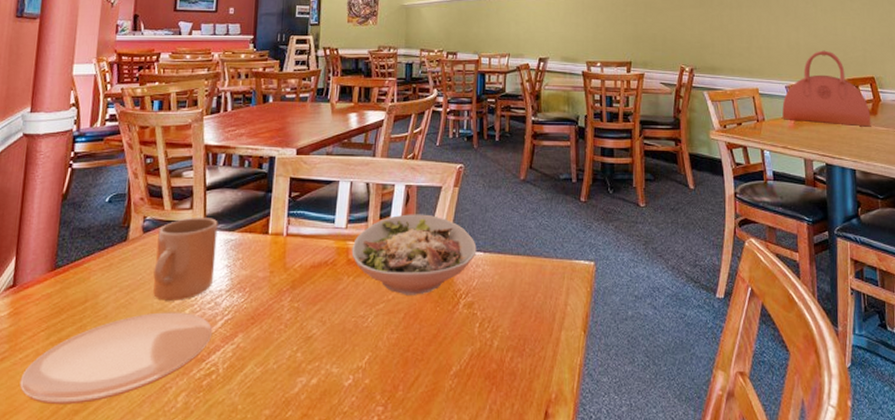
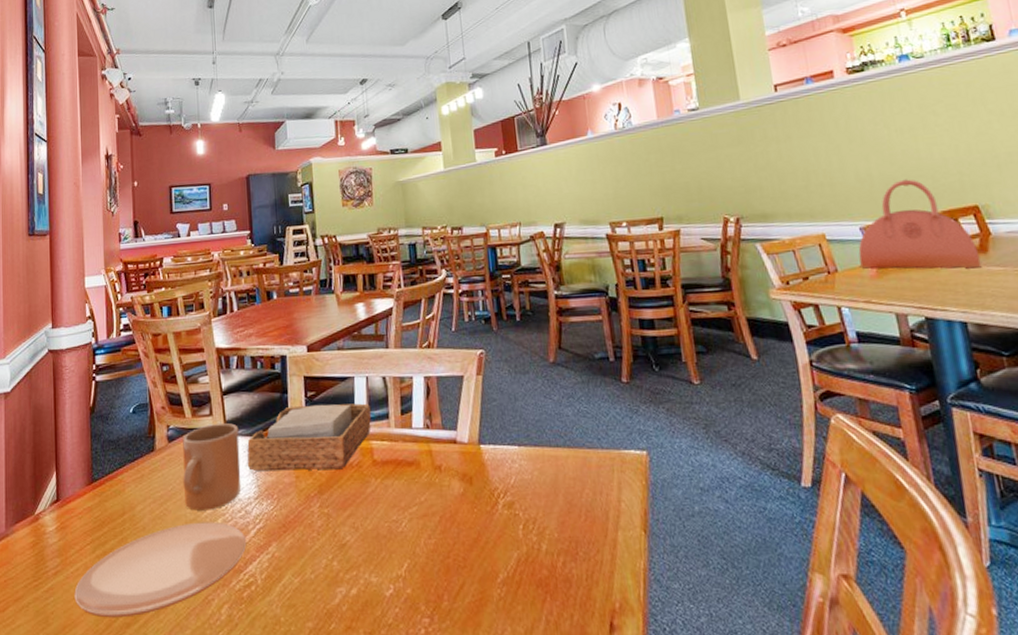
napkin holder: none [222,204,351,267] -> present [247,403,371,471]
salad: present [351,214,477,295] -> none [375,407,510,497]

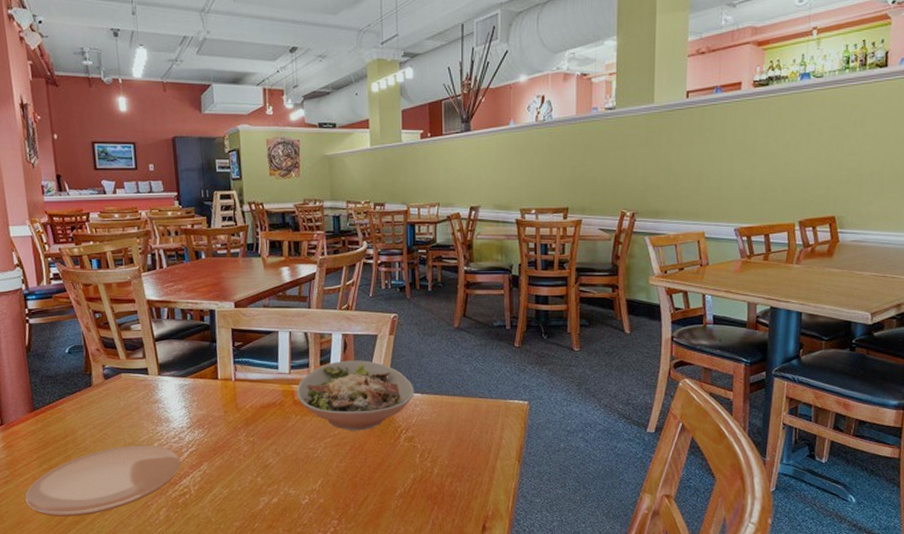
cup: present [183,423,242,511] -> none [118,366,175,436]
napkin holder: present [247,403,371,471] -> none [179,353,293,407]
salad: none [375,407,510,497] -> present [296,360,414,431]
handbag: present [858,179,982,269] -> none [728,189,826,269]

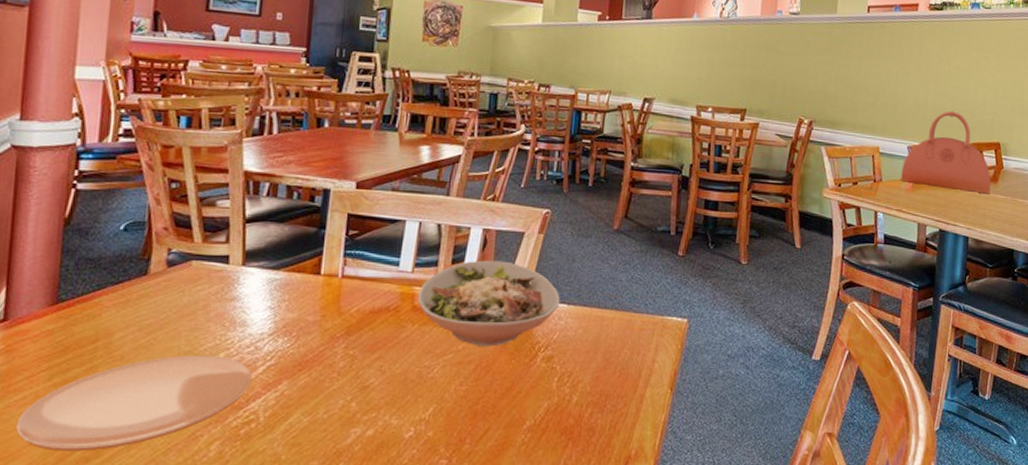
handbag: none [728,189,826,269] -> present [901,111,991,194]

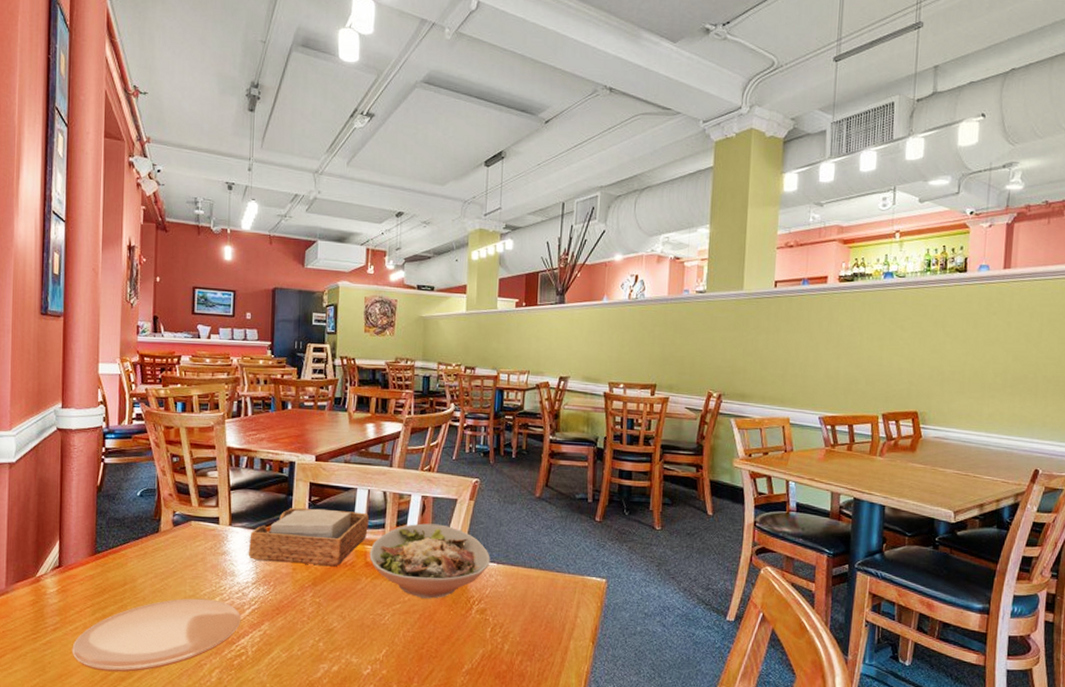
napkin holder: none [264,243,419,312] -> present [248,508,369,567]
handbag: present [901,111,991,194] -> none [812,381,909,463]

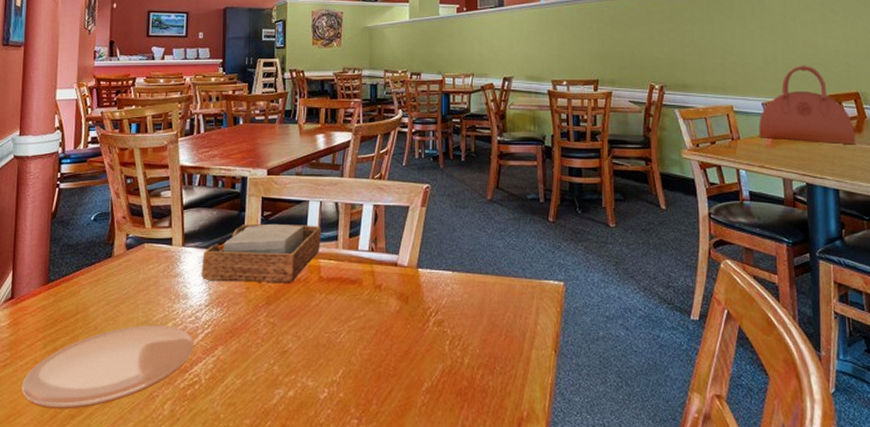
salad: present [369,523,490,599] -> none [323,233,445,313]
handbag: none [812,381,909,463] -> present [759,65,856,145]

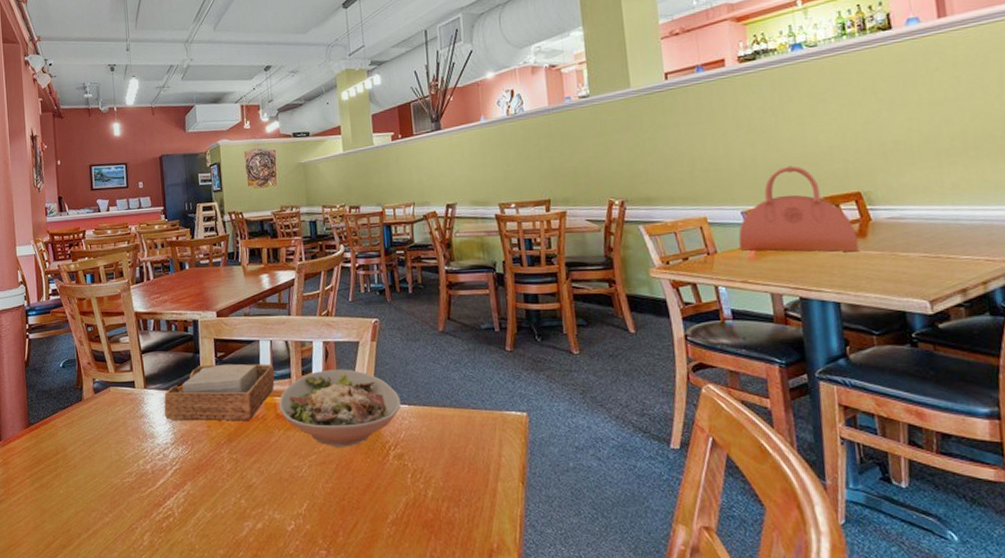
plate: present [21,325,195,410] -> none [17,462,165,540]
salad: none [323,233,445,313] -> present [279,369,401,447]

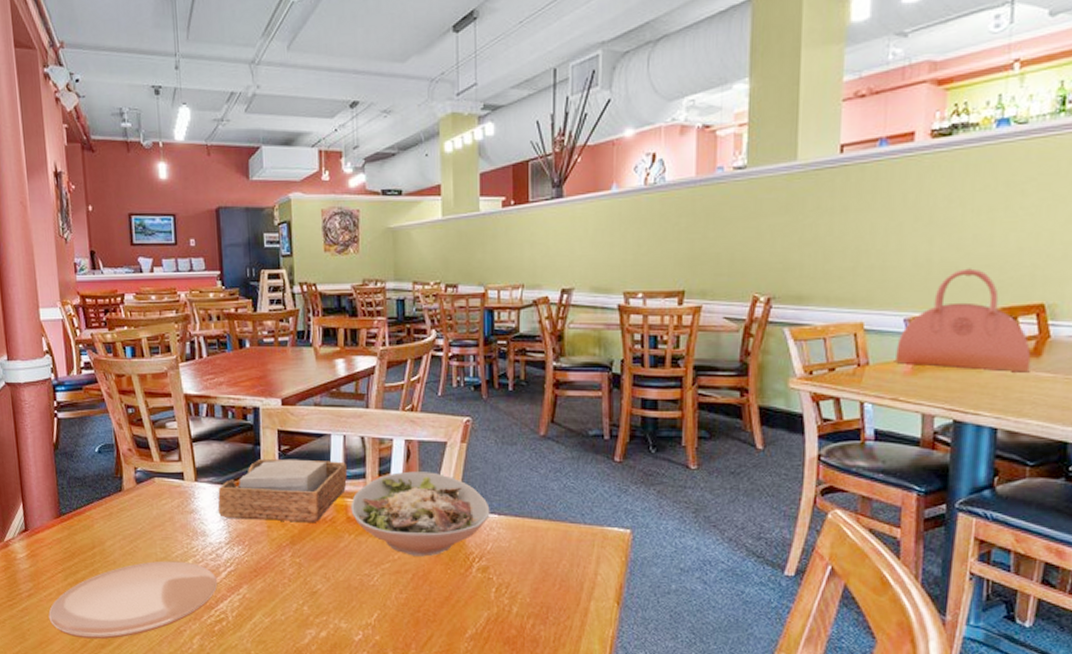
plate: none [17,462,165,540] -> present [48,561,218,640]

